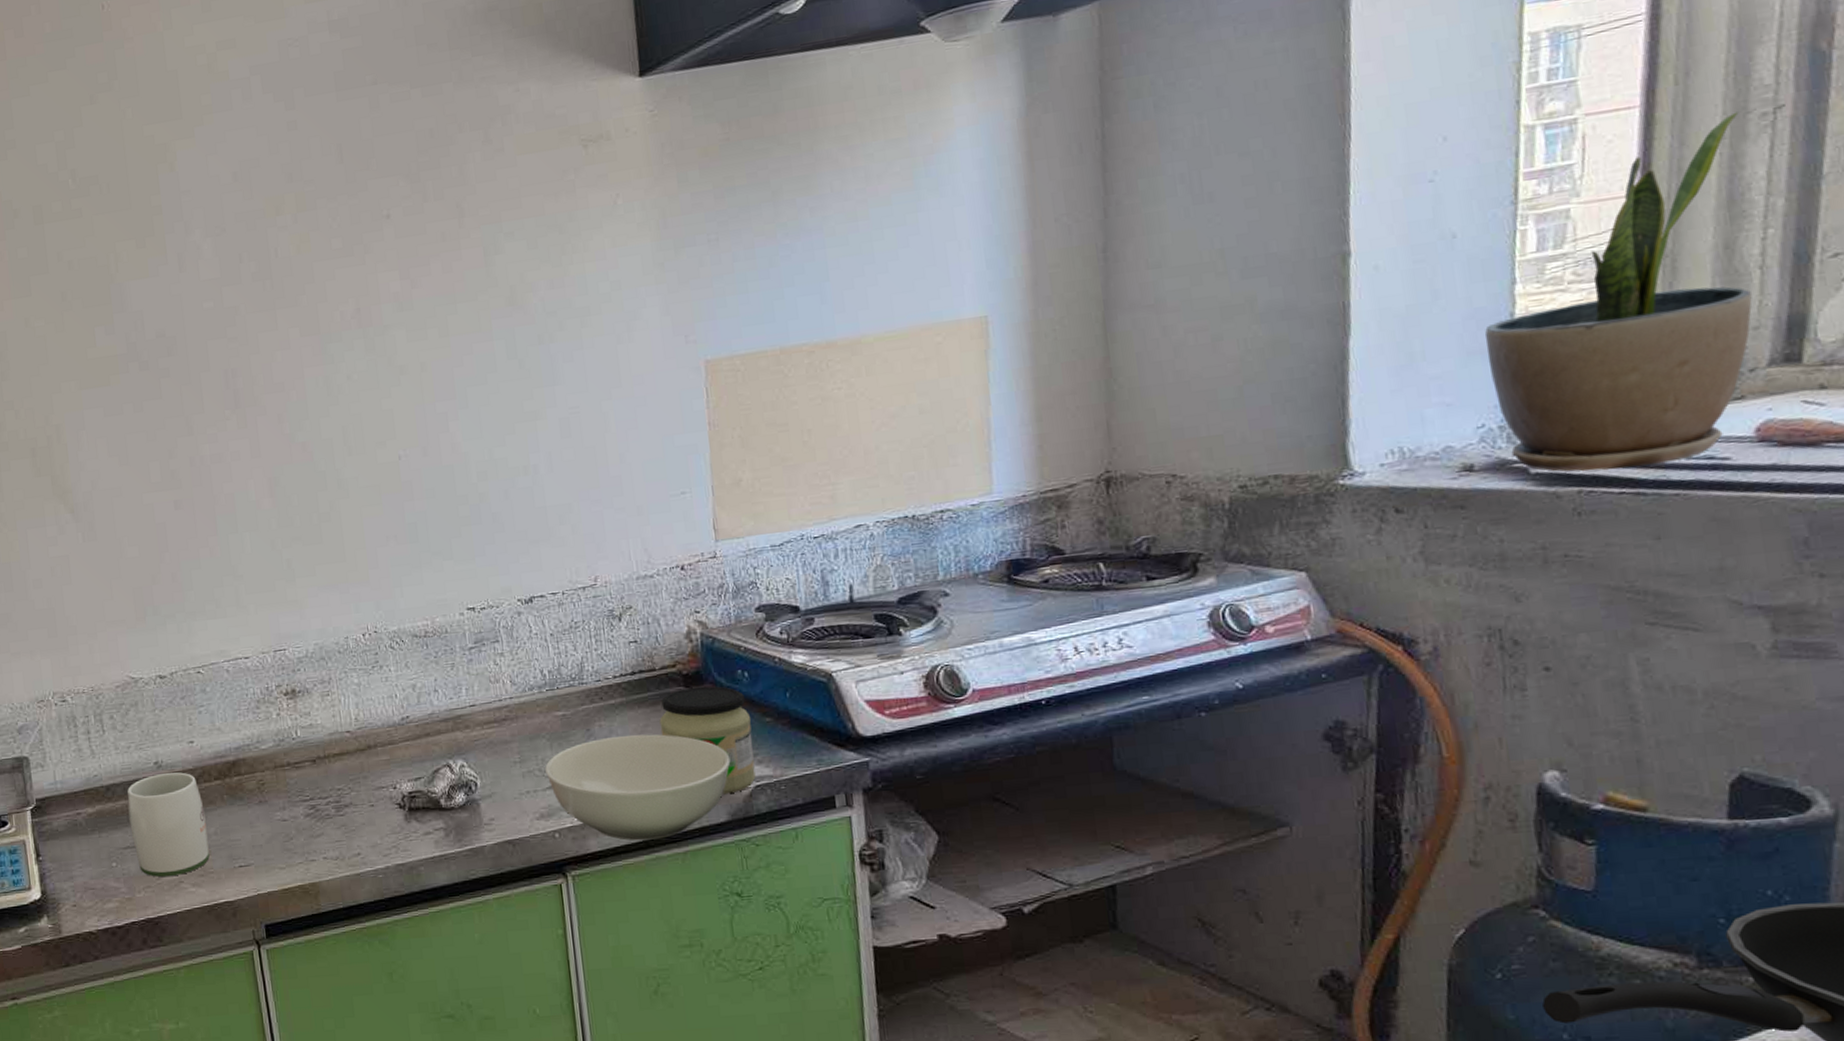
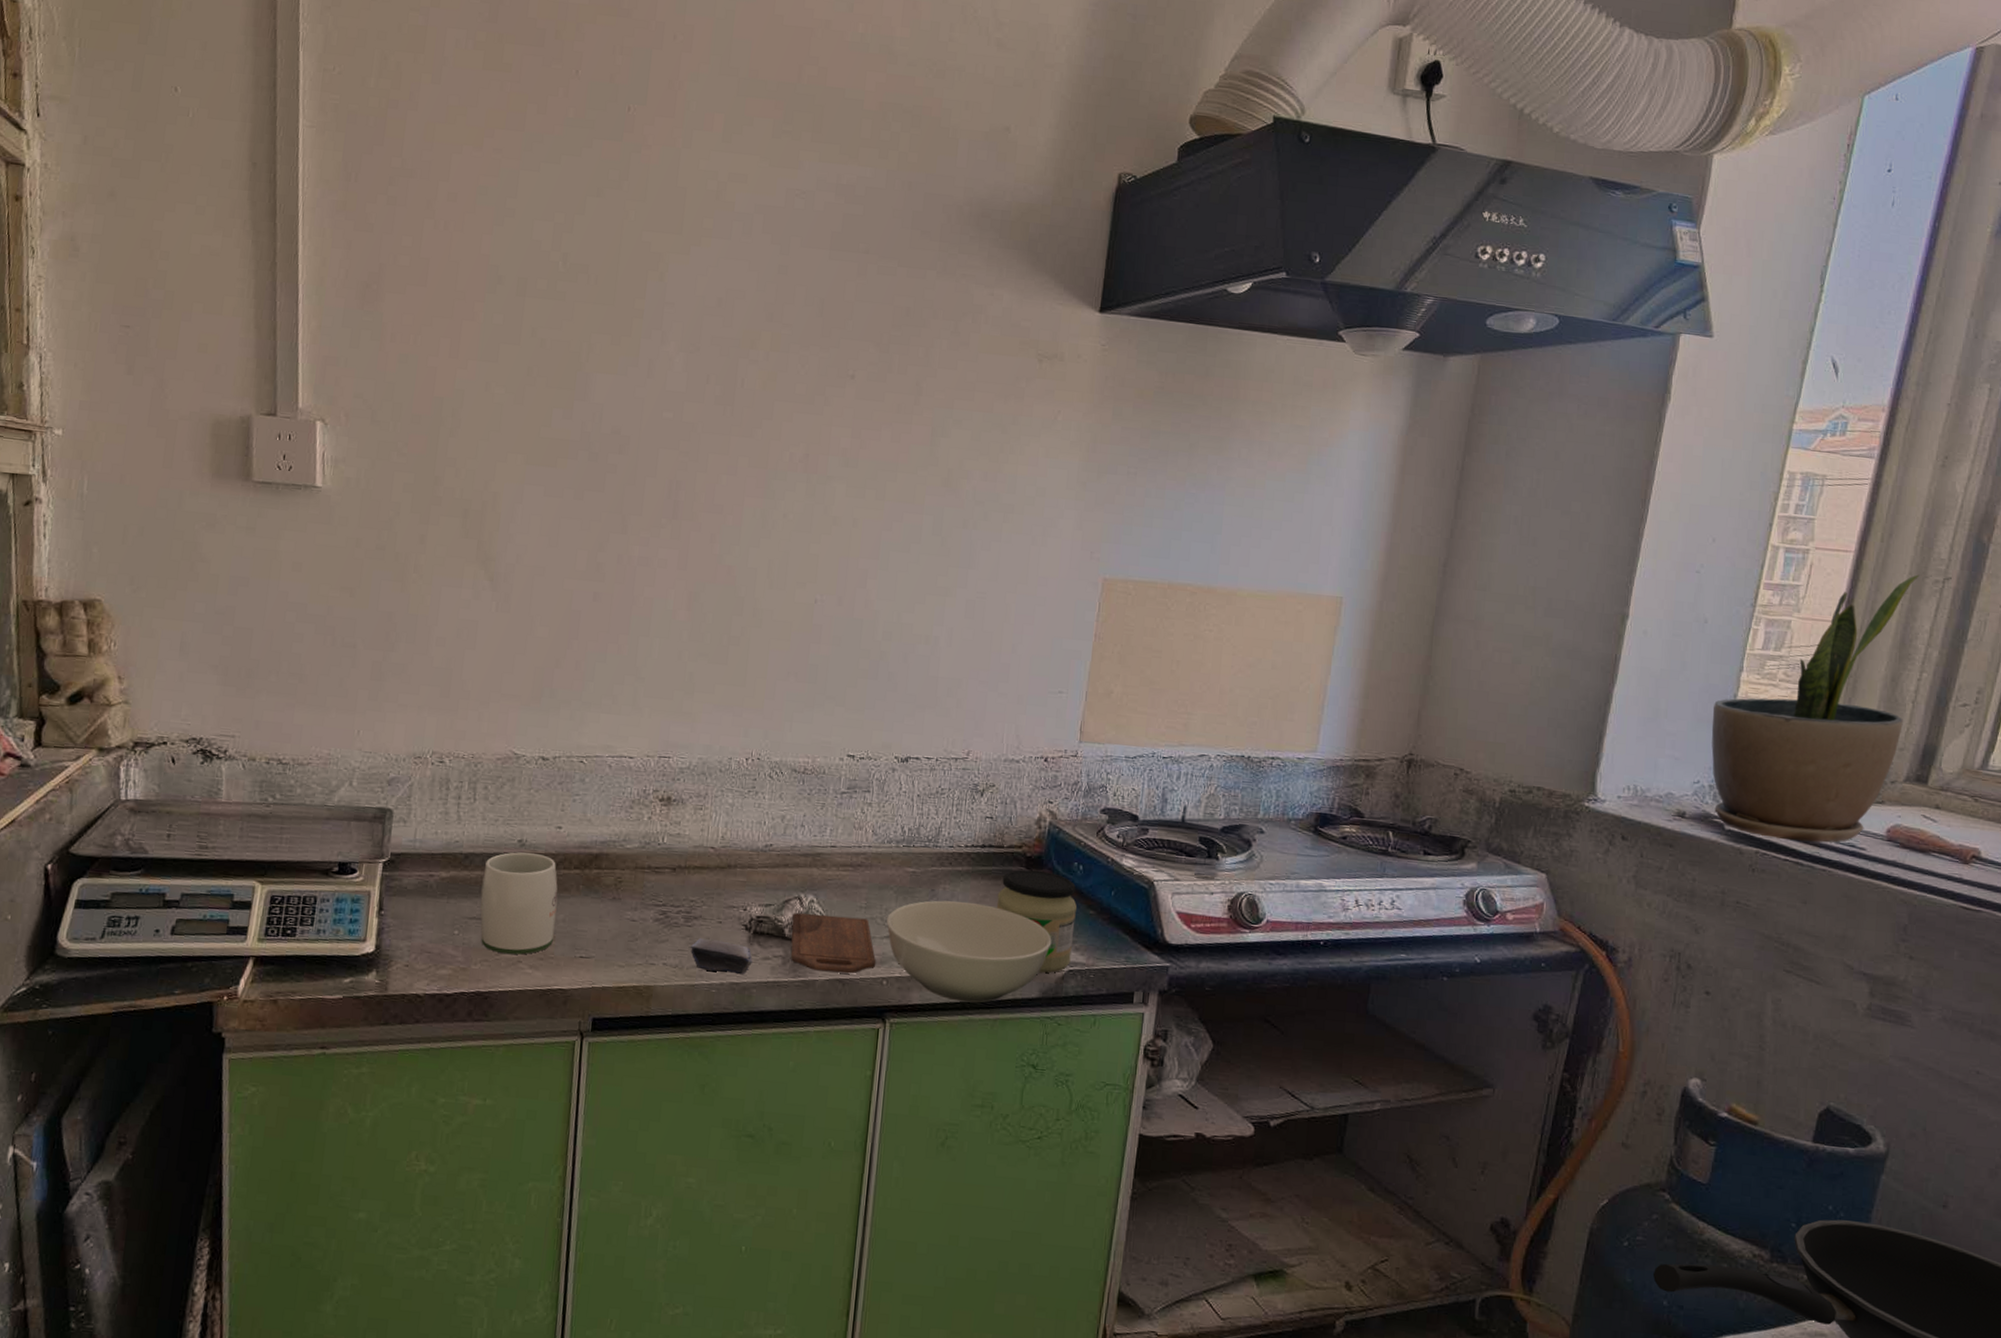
sponge: none [347,824,414,858] -> present [690,937,753,975]
cutting board: none [444,773,544,837] -> present [791,913,876,974]

